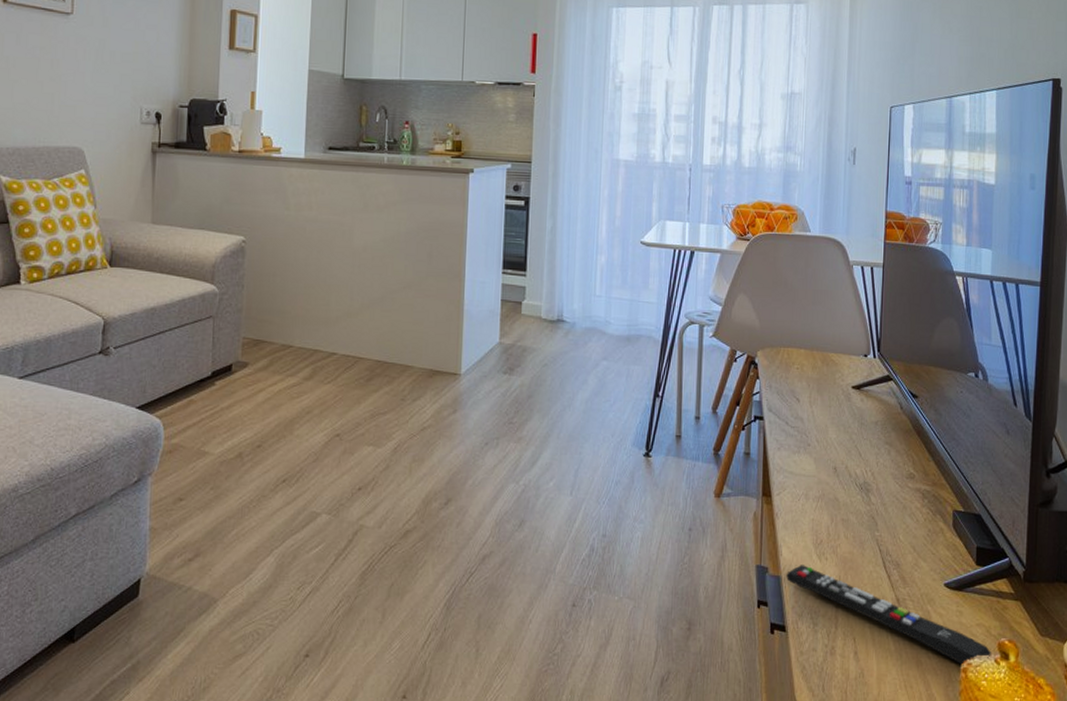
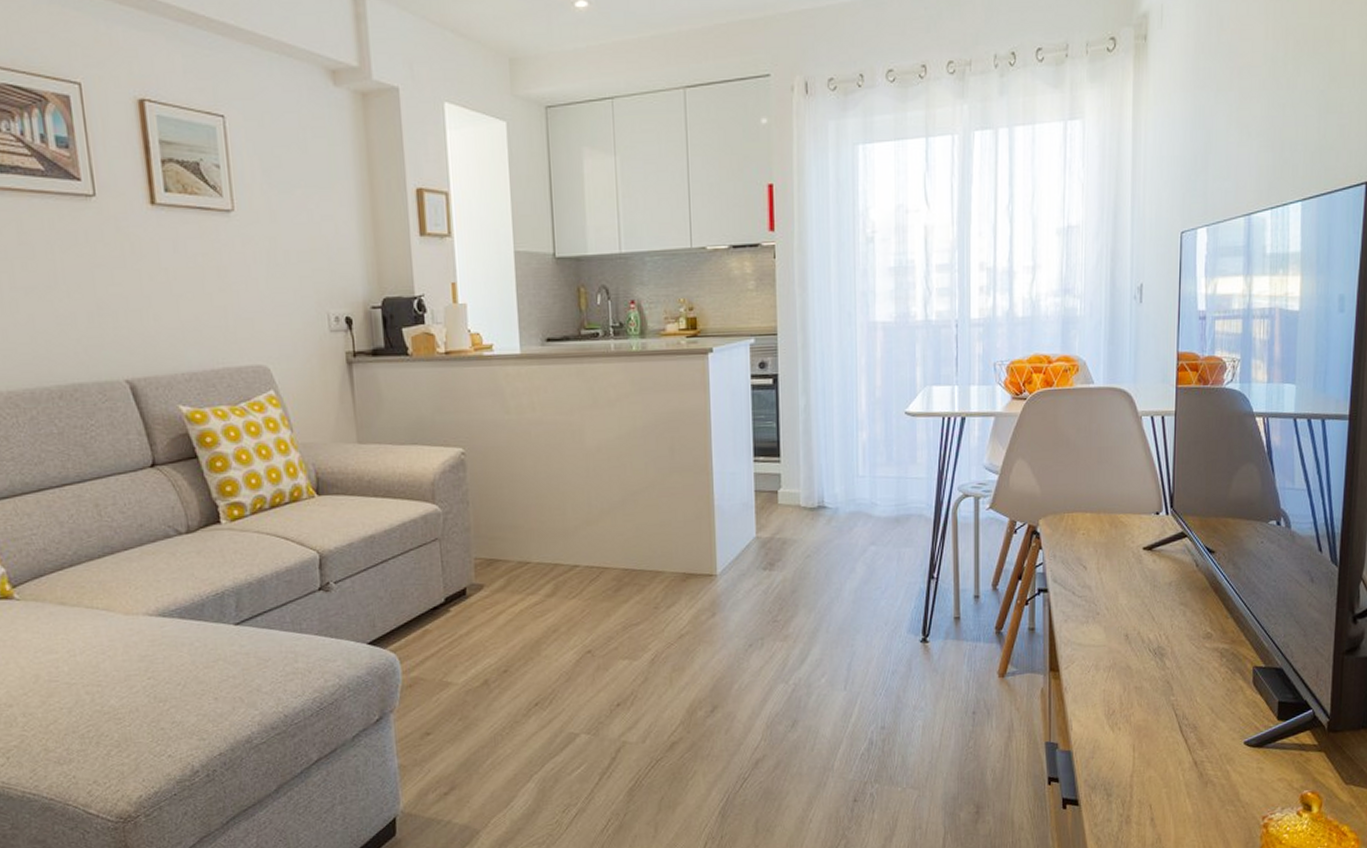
remote control: present [786,565,991,666] -> none [1078,737,1293,822]

